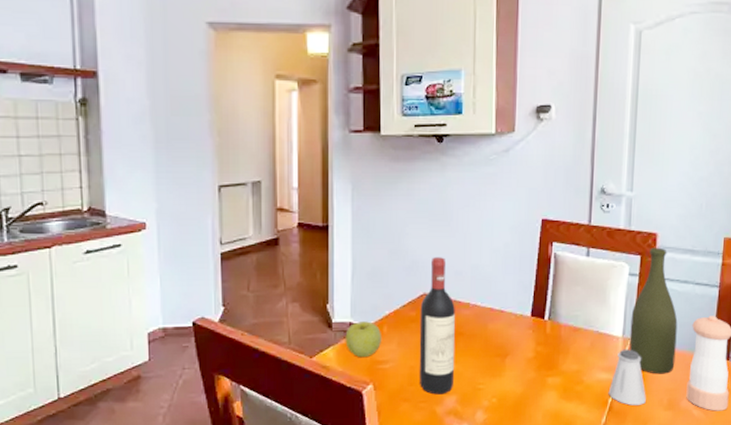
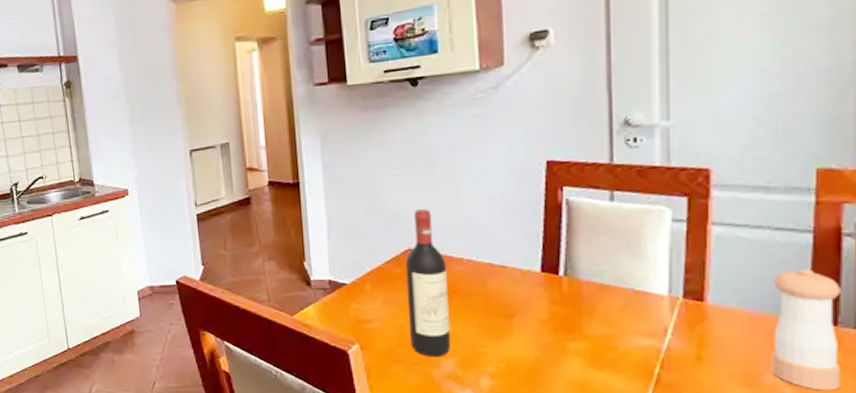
apple: present [345,321,382,358] -> none [325,279,366,317]
saltshaker: present [608,349,646,405] -> none [653,310,709,378]
bottle: present [629,247,678,374] -> none [679,186,750,342]

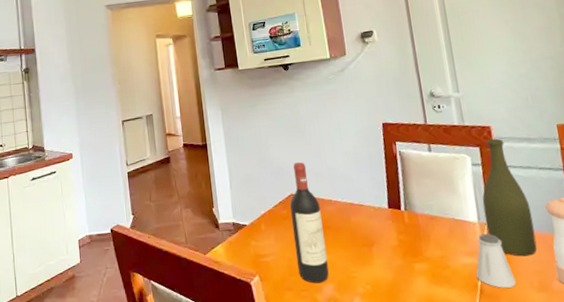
saltshaker: none [653,310,709,378] -> present [476,233,516,288]
bottle: none [679,186,750,342] -> present [482,138,538,257]

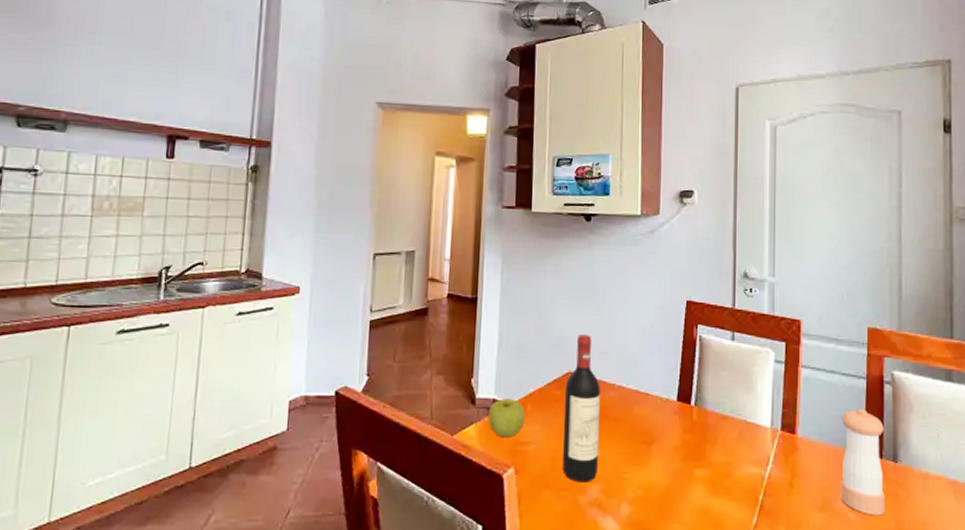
apple: none [230,221,262,253] -> present [488,398,526,438]
saltshaker: present [476,233,516,288] -> none [758,441,798,505]
bottle: present [482,138,538,257] -> none [778,334,827,471]

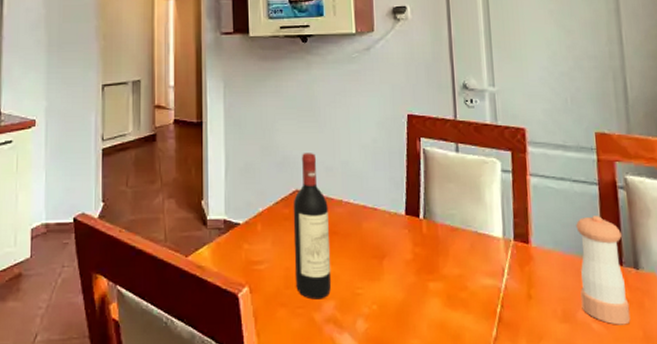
apple: present [488,398,526,438] -> none [220,219,257,258]

